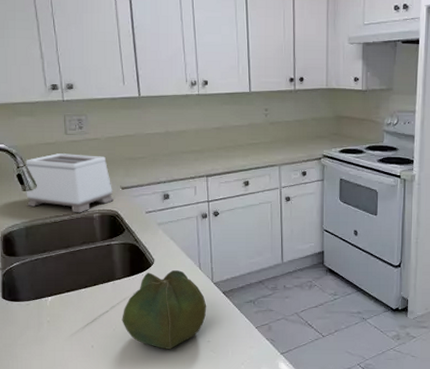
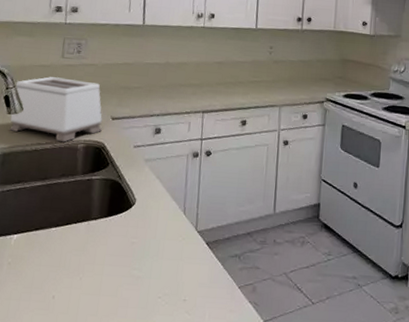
cabbage: present [122,270,207,349] -> none [90,213,187,307]

